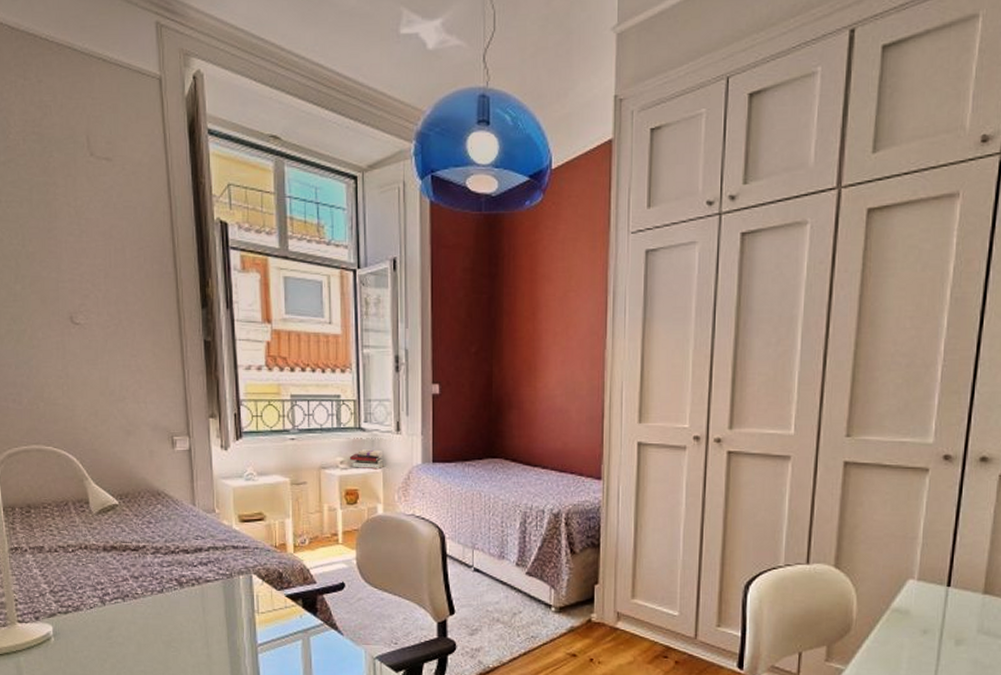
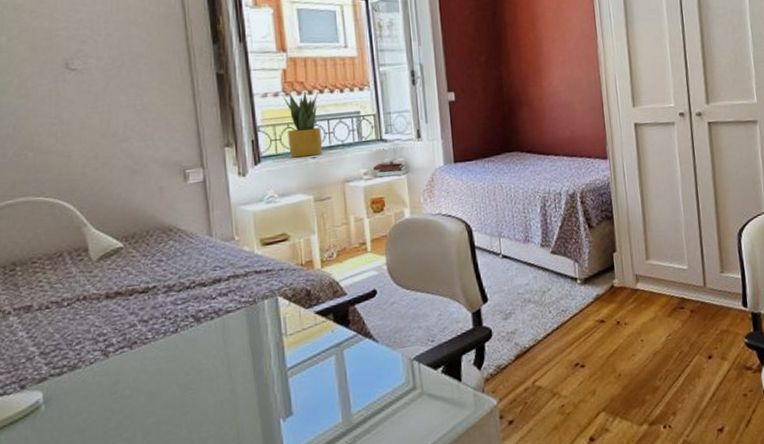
planter: none [264,367,302,437] -> present [281,91,323,158]

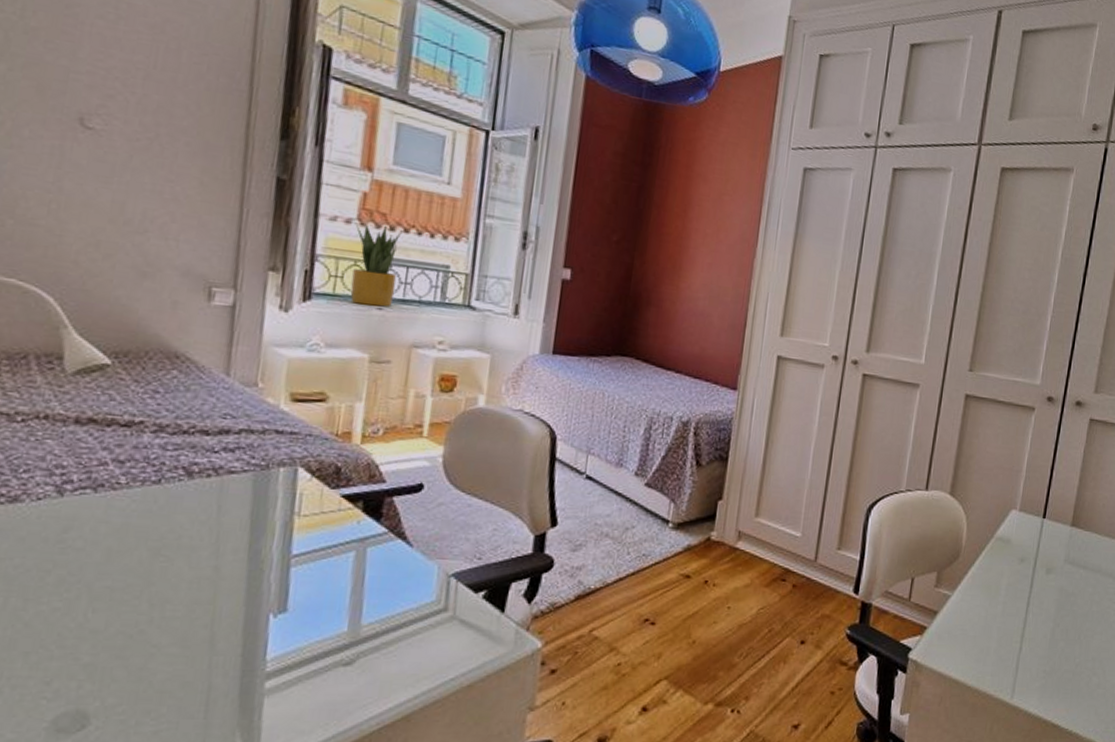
books: present [373,157,407,177] -> none [452,330,495,356]

